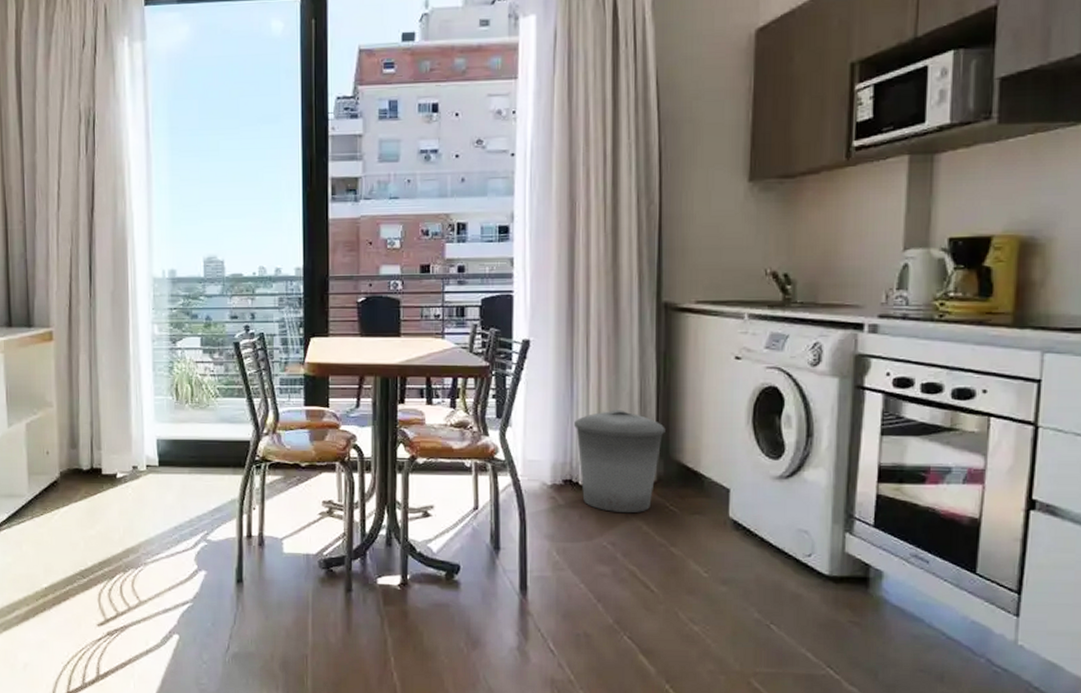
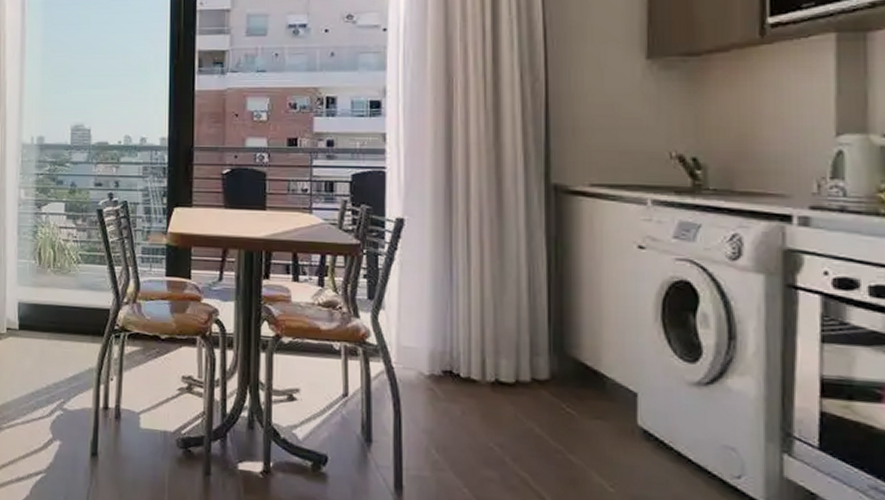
trash can: present [574,410,665,514] -> none [454,297,559,413]

